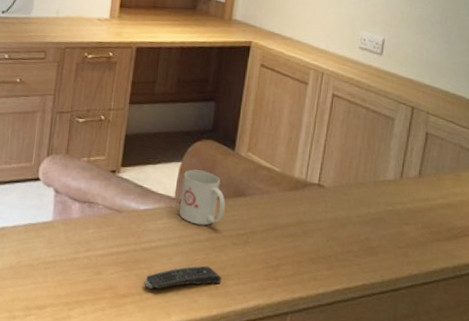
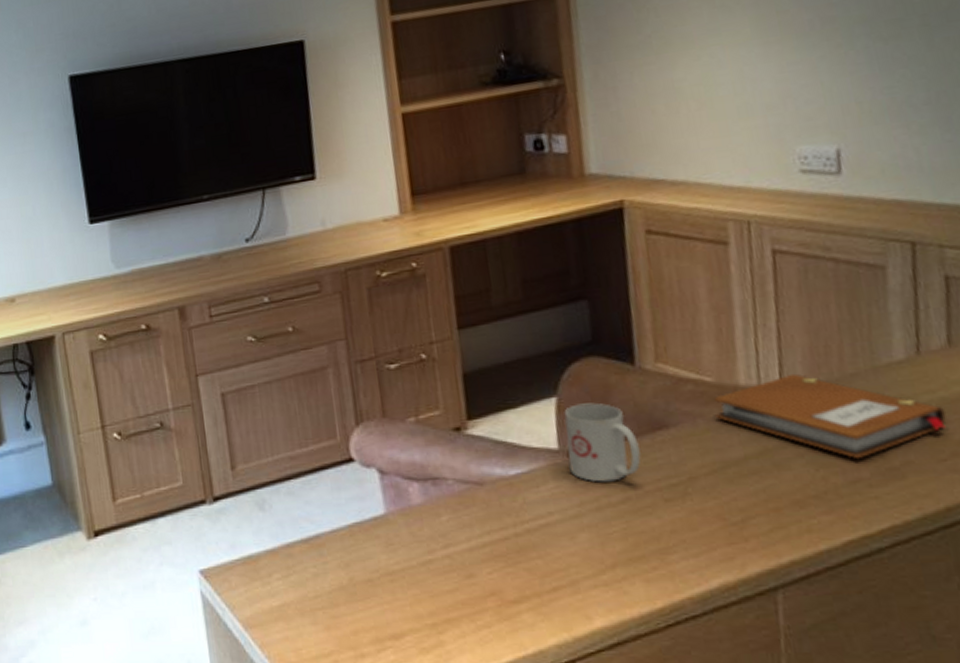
remote control: present [144,265,222,289] -> none [540,539,660,586]
notebook: none [275,175,408,238] -> present [713,373,947,460]

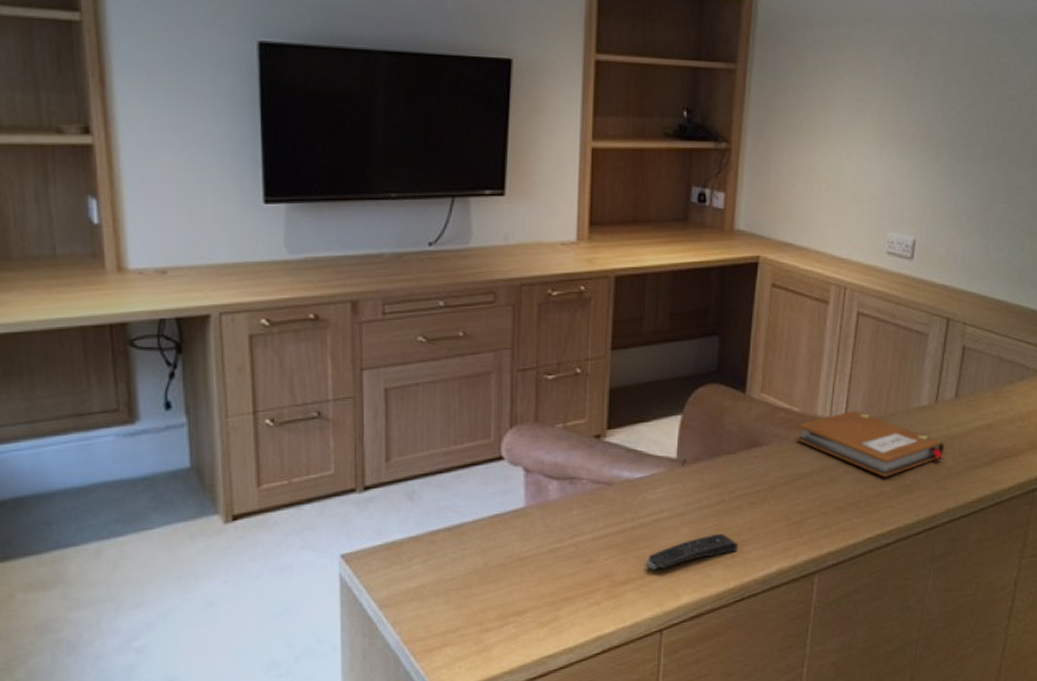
remote control: none [540,539,660,586] -> present [646,533,739,570]
mug: present [564,402,641,482] -> none [683,422,739,487]

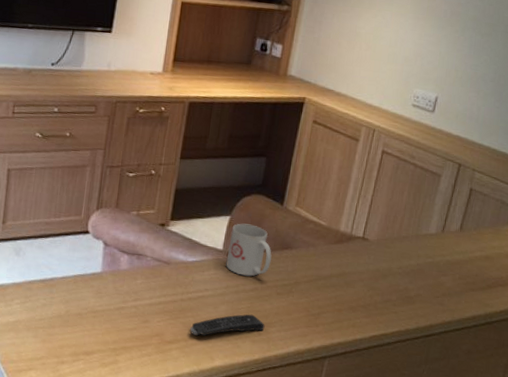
mug: none [683,422,739,487] -> present [226,223,272,277]
notebook: present [796,410,944,478] -> none [320,229,447,288]

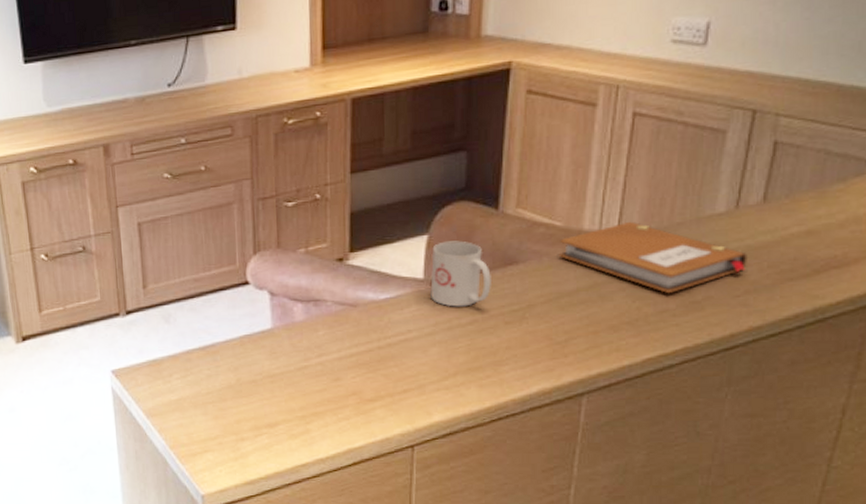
remote control: present [190,314,265,336] -> none [395,353,494,389]
notebook: none [320,229,447,288] -> present [558,221,747,294]

